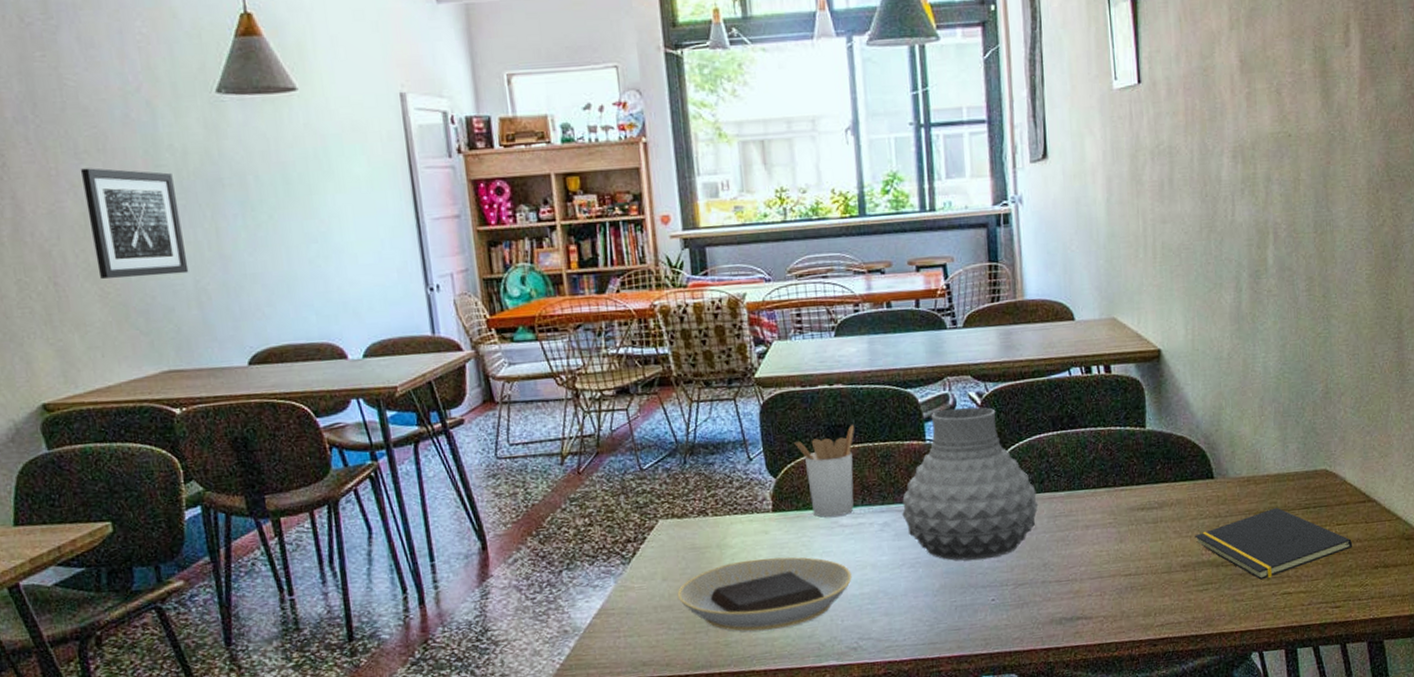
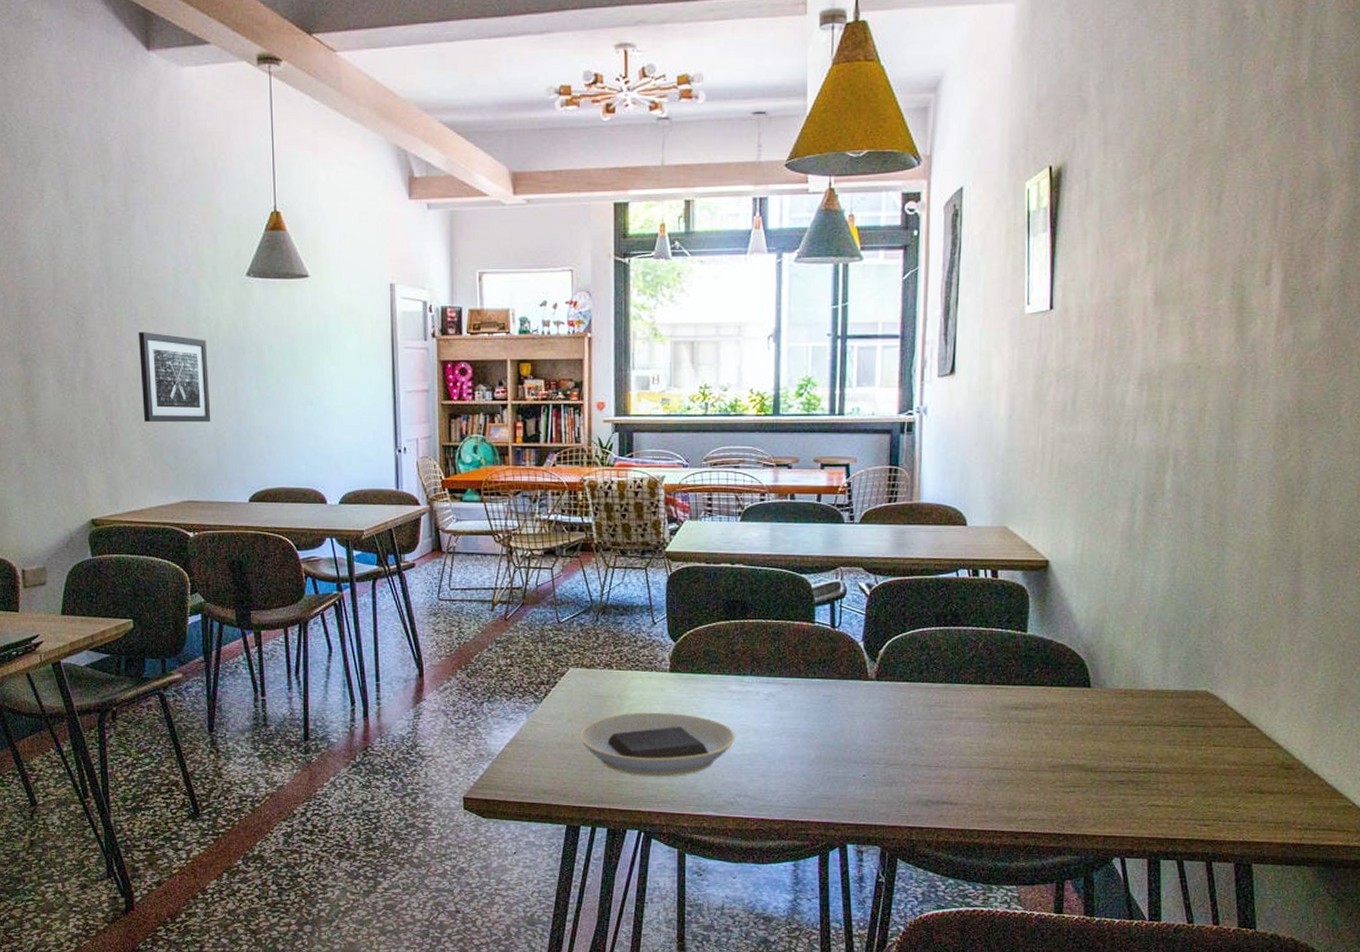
utensil holder: present [794,425,855,517] -> none [695,602,751,682]
vase: present [902,407,1039,561] -> none [787,596,916,737]
notepad: present [1195,507,1353,580] -> none [1066,722,1228,789]

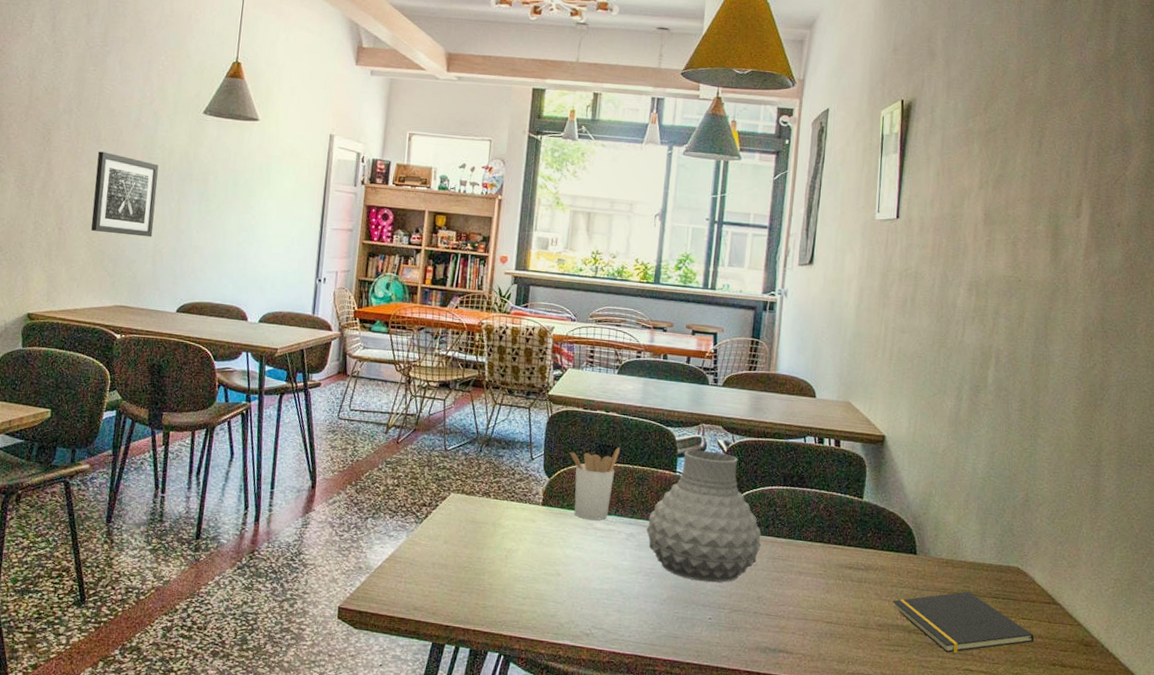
plate: present [579,712,735,777] -> none [453,540,596,604]
utensil holder: none [695,602,751,682] -> present [570,448,621,520]
vase: none [787,596,916,737] -> present [646,450,762,583]
notepad: none [1066,722,1228,789] -> present [893,591,1035,653]

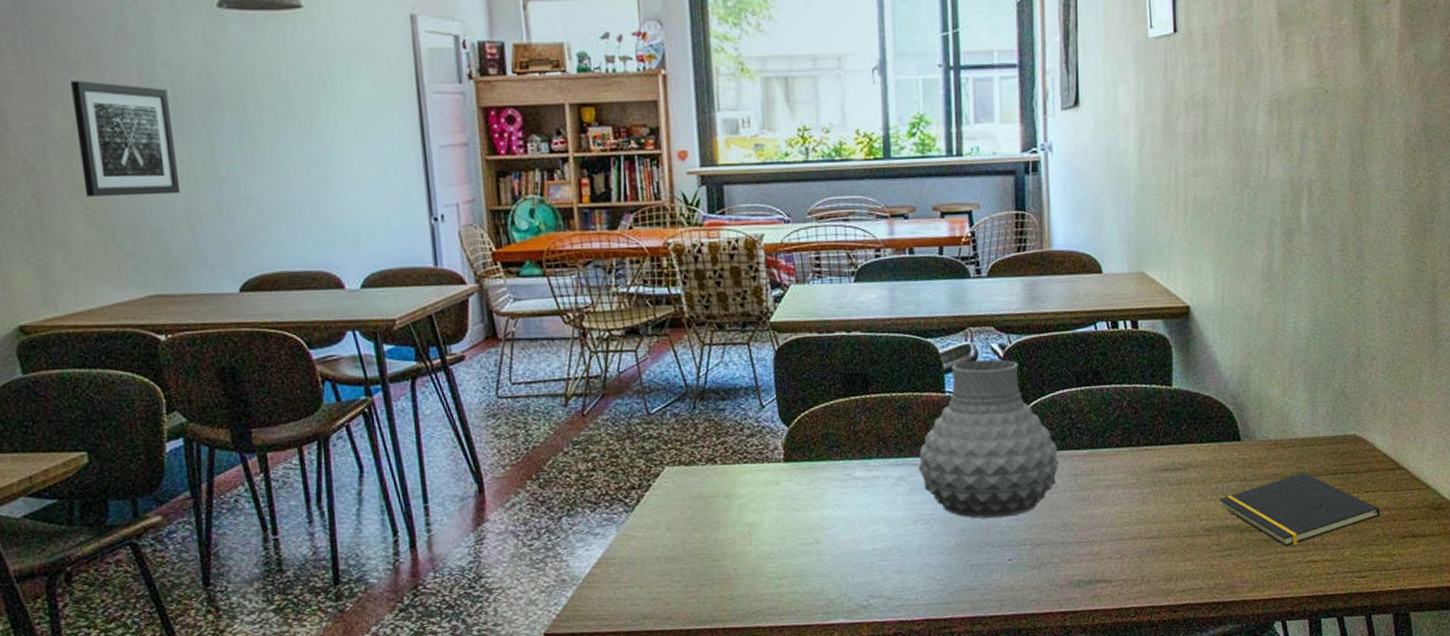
utensil holder: present [570,448,621,520] -> none [809,374,873,469]

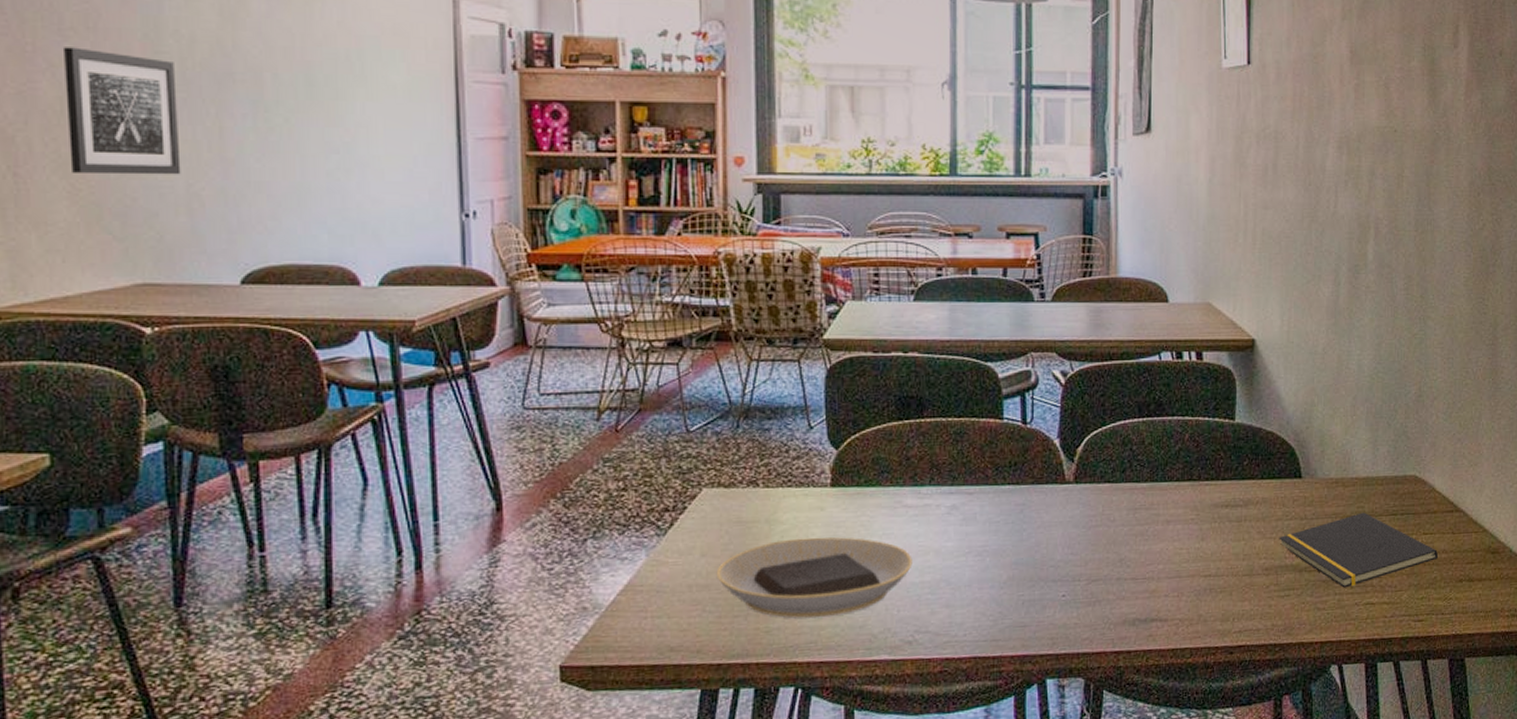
plate: none [681,509,864,587] -> present [716,537,913,619]
vase: present [918,359,1060,519] -> none [972,386,1118,552]

